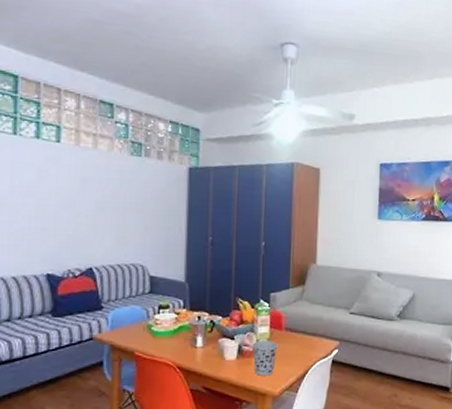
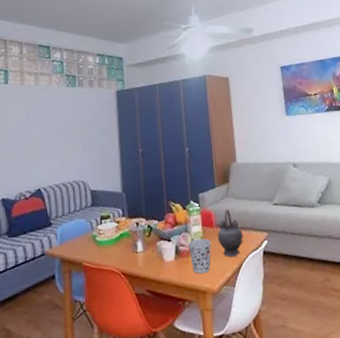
teapot: none [285,313,314,362] -> present [217,209,244,257]

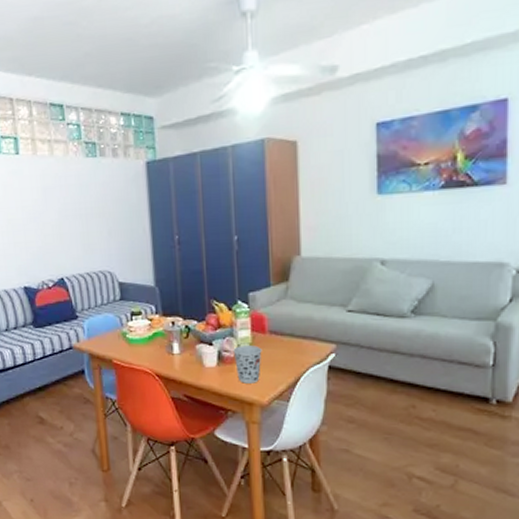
teapot: present [217,209,244,257] -> none [270,313,304,368]

